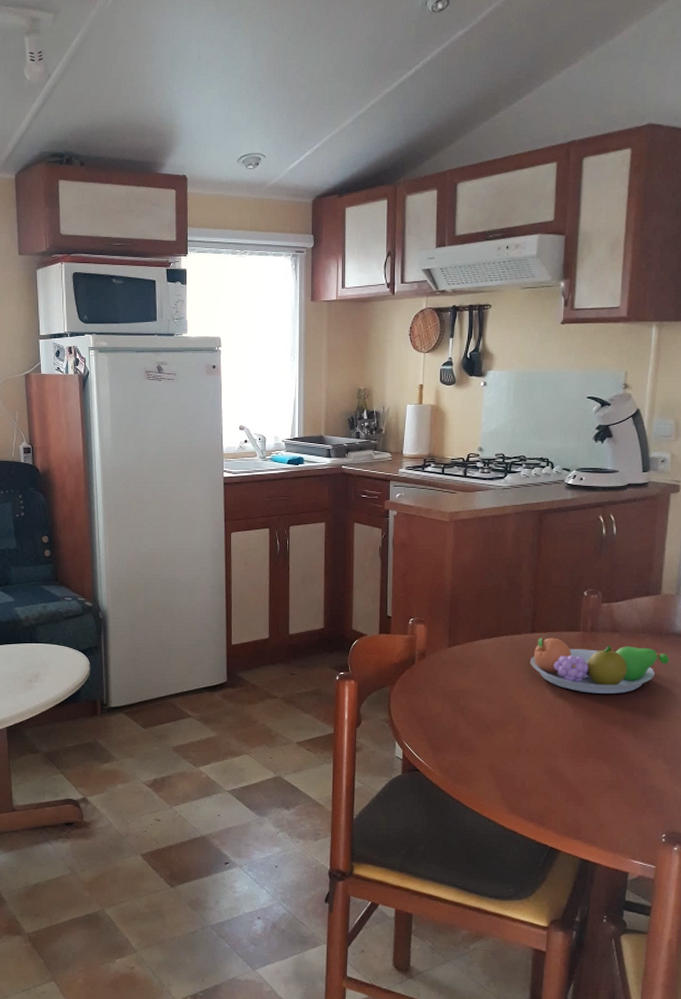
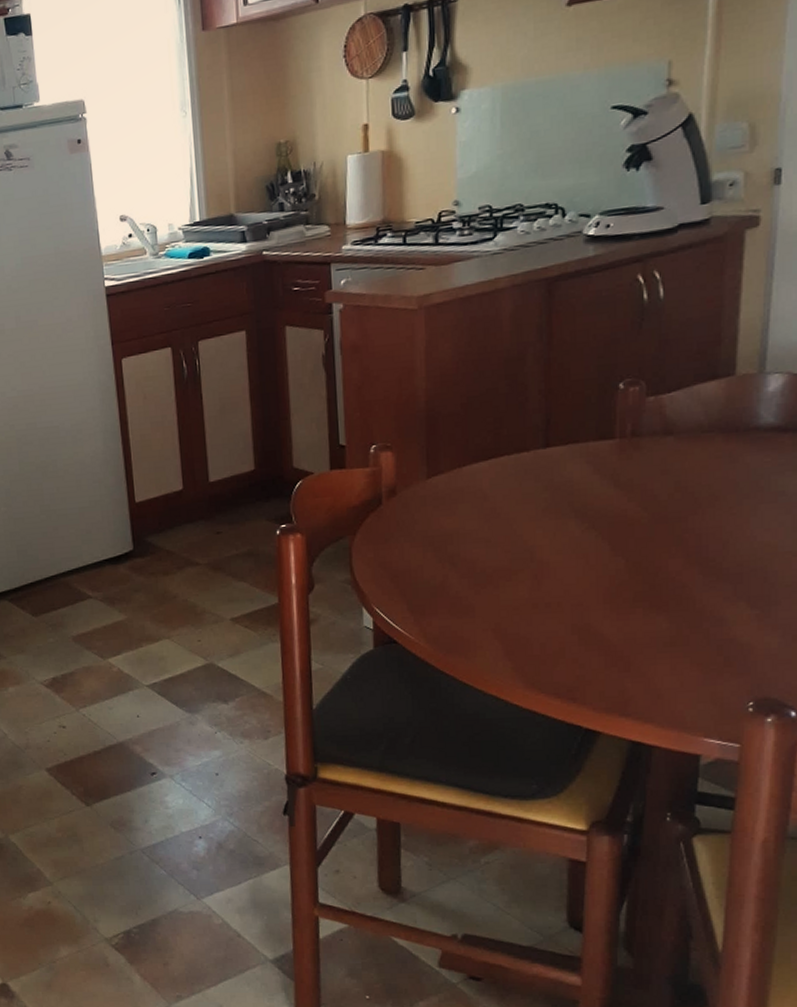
fruit bowl: present [530,637,669,694] -> none [544,451,752,522]

